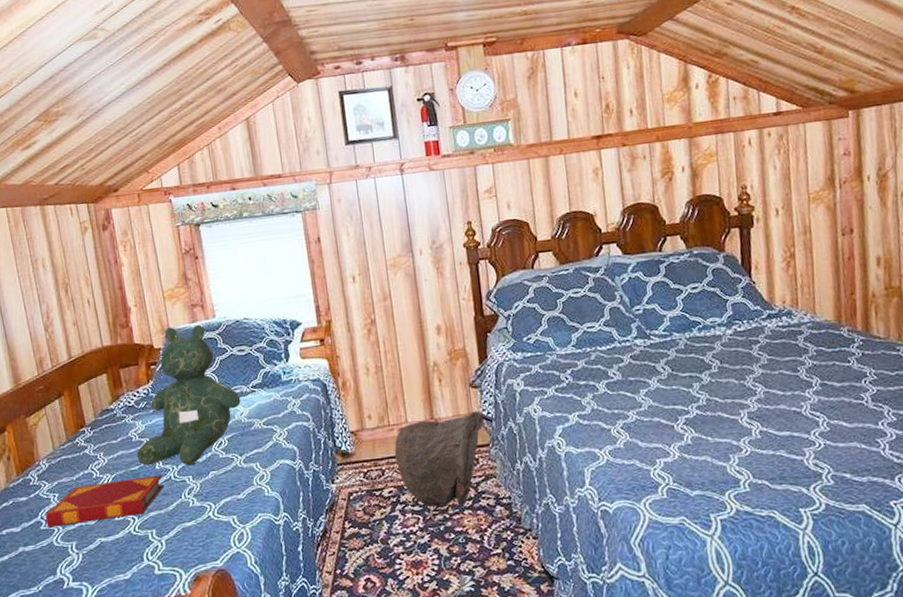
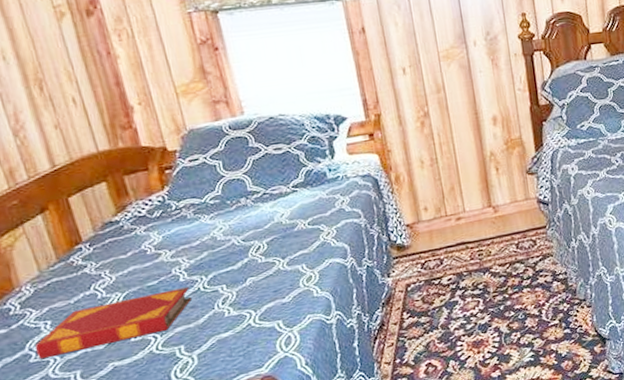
teddy bear: present [136,325,241,466] -> none [153,123,281,280]
bag: present [394,411,484,507] -> none [452,196,540,290]

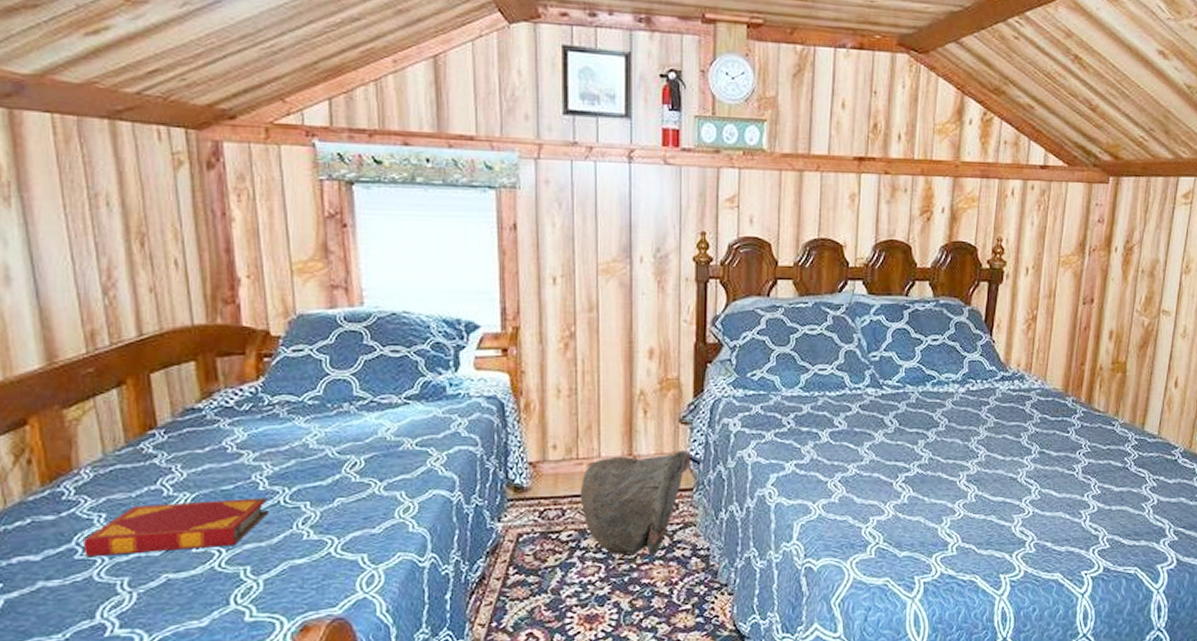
bag: none [452,196,540,290] -> present [580,450,689,556]

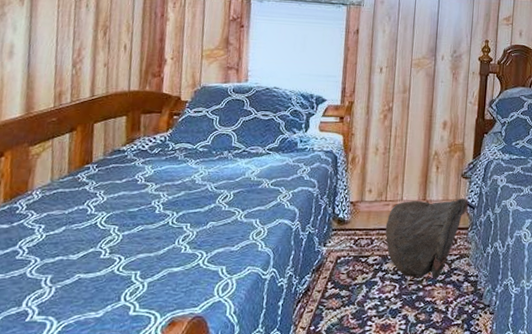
hardback book: present [82,498,268,558] -> none [23,219,161,258]

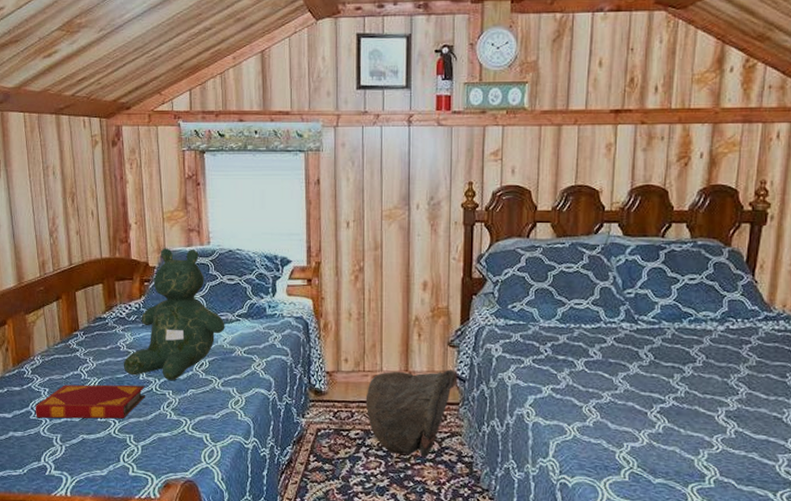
hardback book: none [23,219,161,258] -> present [35,384,145,419]
teddy bear: none [138,83,255,214] -> present [123,248,225,381]

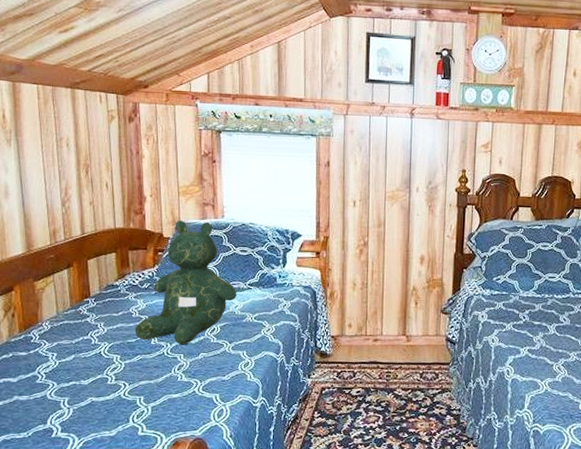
hardback book: present [35,384,145,419] -> none [42,349,157,383]
bag: present [365,370,456,457] -> none [366,334,448,411]

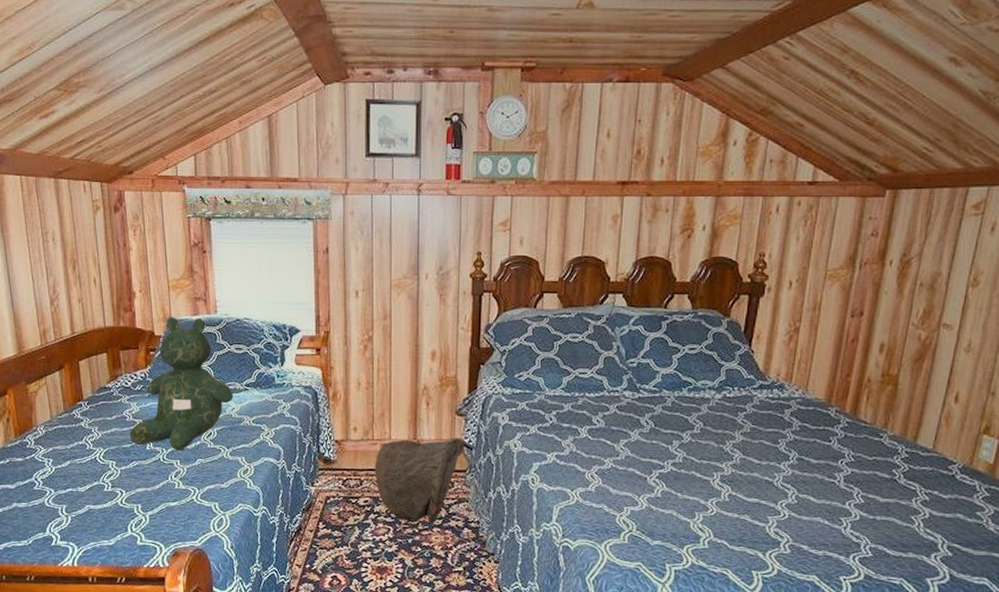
bag: none [366,334,448,411] -> present [374,438,464,523]

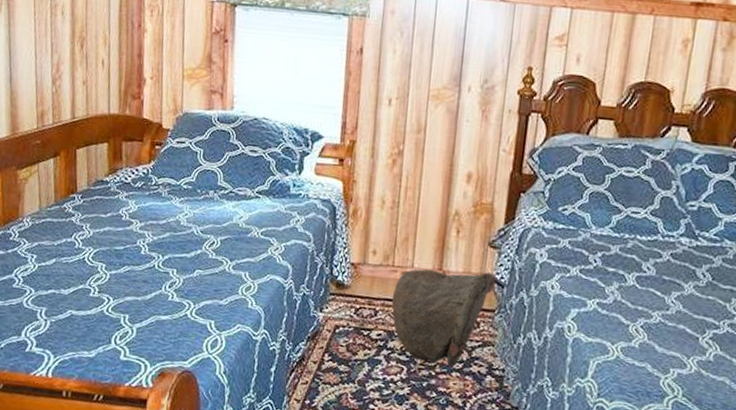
teddy bear: present [129,317,233,451] -> none [123,109,243,259]

